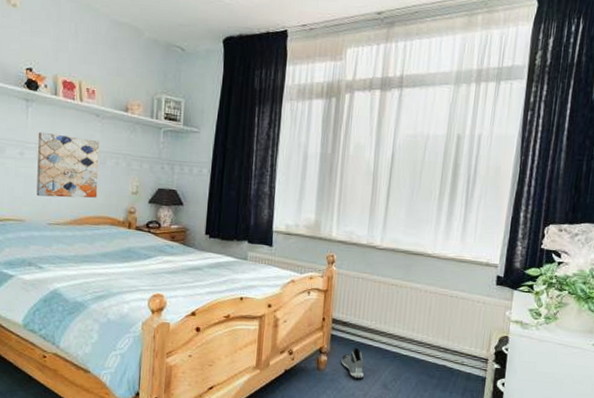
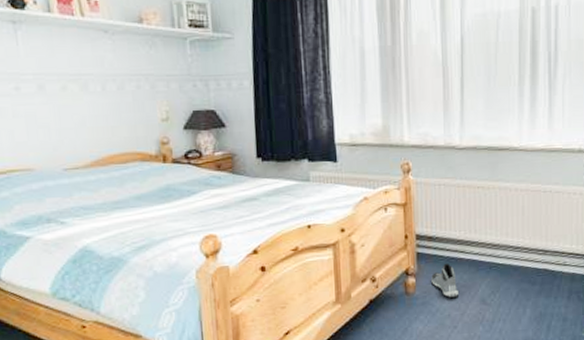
wall art: present [36,131,99,198] -> none [34,59,120,137]

